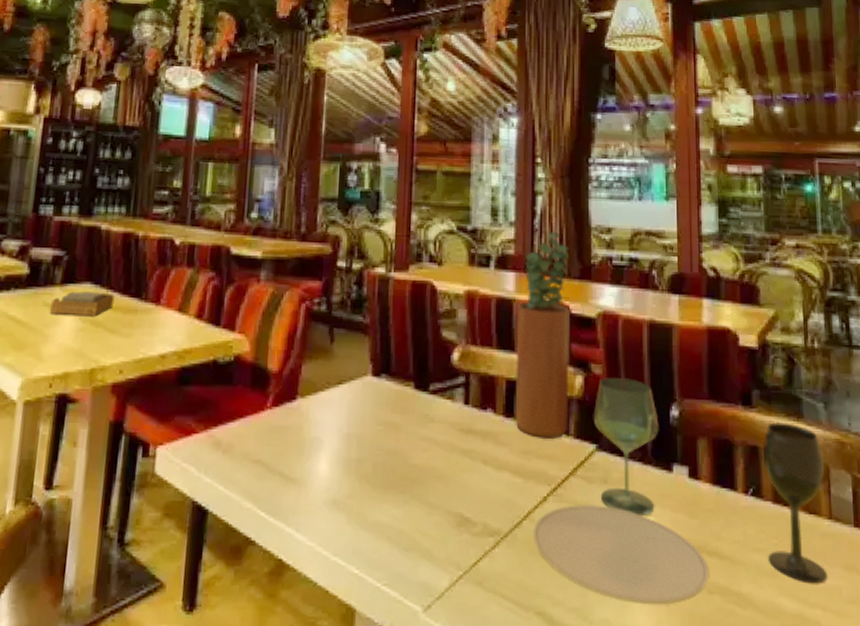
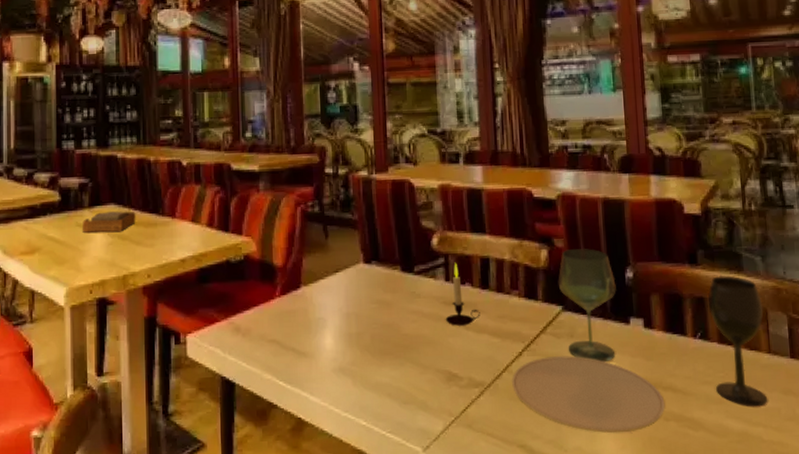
candle: none [461,383,502,460] -> present [445,262,480,326]
vase: present [515,223,570,440] -> none [485,120,538,305]

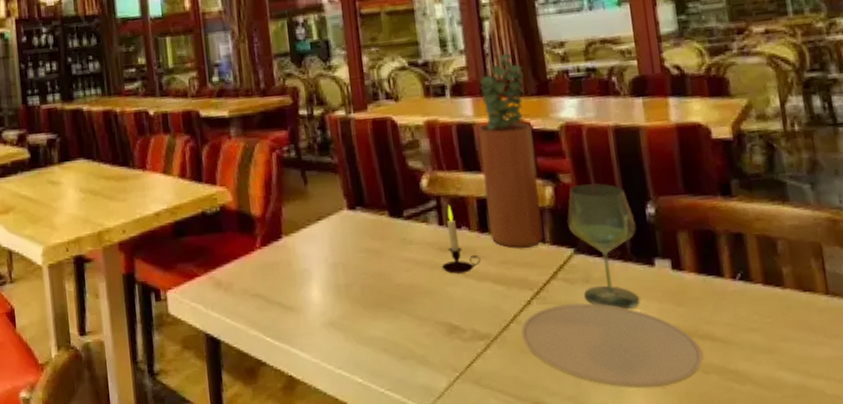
napkin holder: present [83,211,136,233] -> none [54,165,107,190]
vase: none [485,120,538,305] -> present [477,45,545,249]
wine glass: present [707,276,768,407] -> none [747,207,829,357]

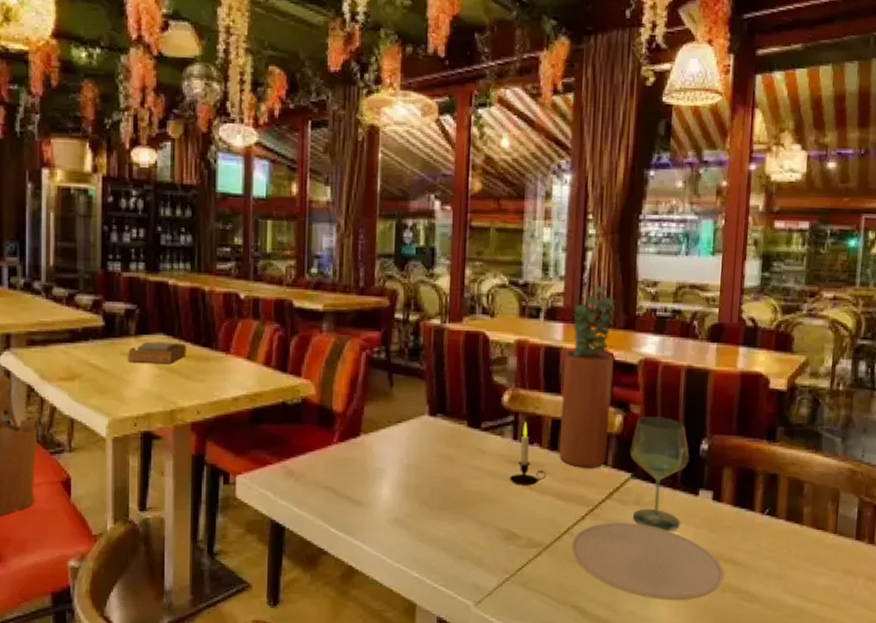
napkin holder: none [54,165,107,190] -> present [128,341,187,365]

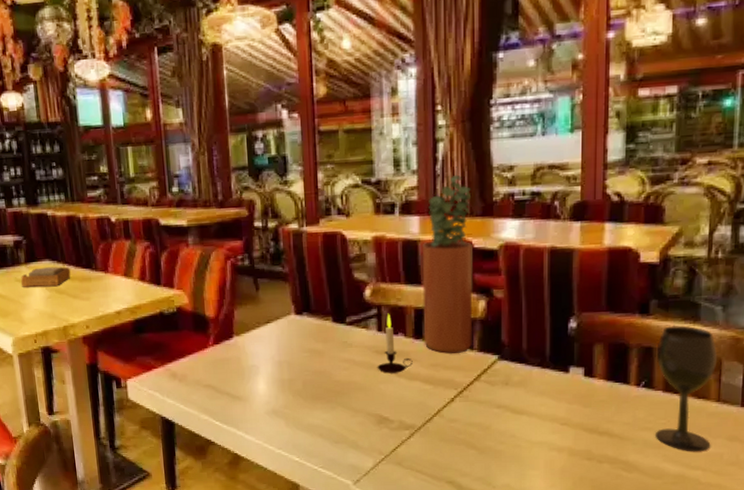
plate: present [571,522,724,601] -> none [443,402,600,473]
wine glass: present [629,417,690,531] -> none [495,299,557,408]
wine glass: none [776,454,836,584] -> present [655,325,718,452]

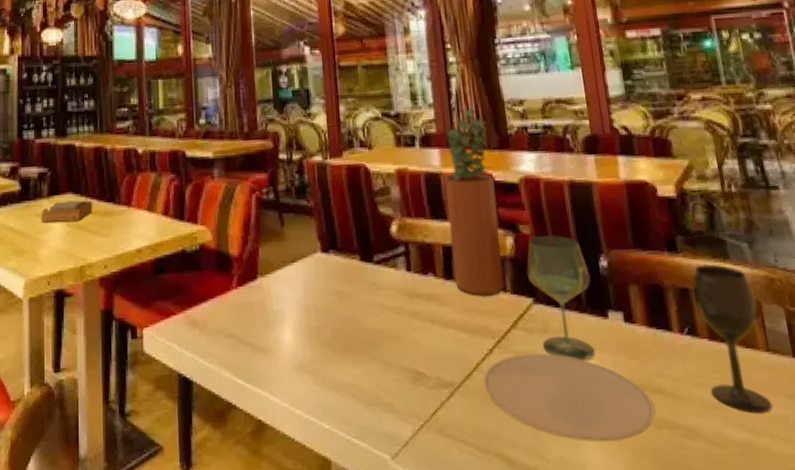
candle: present [377,313,413,373] -> none [408,251,446,320]
plate: none [443,402,600,473] -> present [483,353,656,442]
wine glass: none [495,299,557,408] -> present [526,235,594,360]

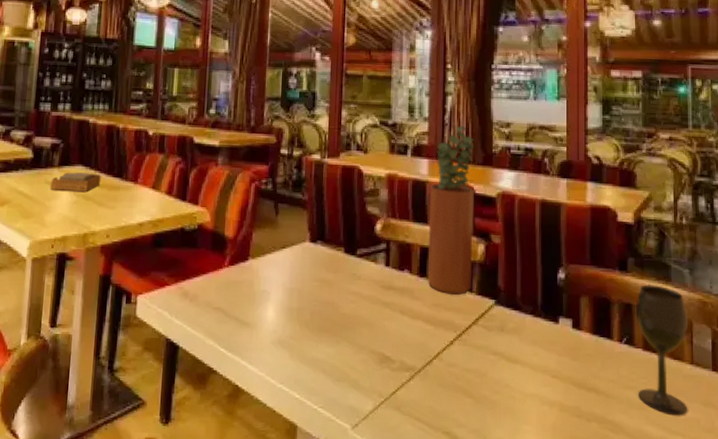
plate: present [483,353,656,442] -> none [442,348,588,429]
wine glass: present [526,235,594,360] -> none [492,246,548,358]

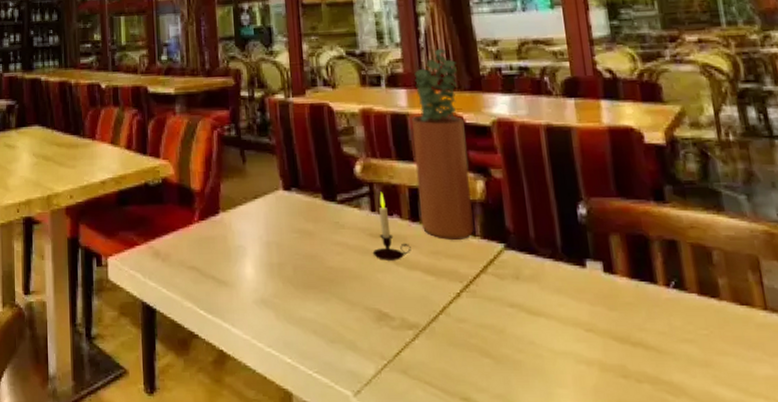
napkin holder: present [50,172,101,193] -> none [10,132,59,153]
candle: none [382,249,416,311] -> present [372,191,411,261]
wine glass: present [635,284,689,416] -> none [681,216,768,374]

